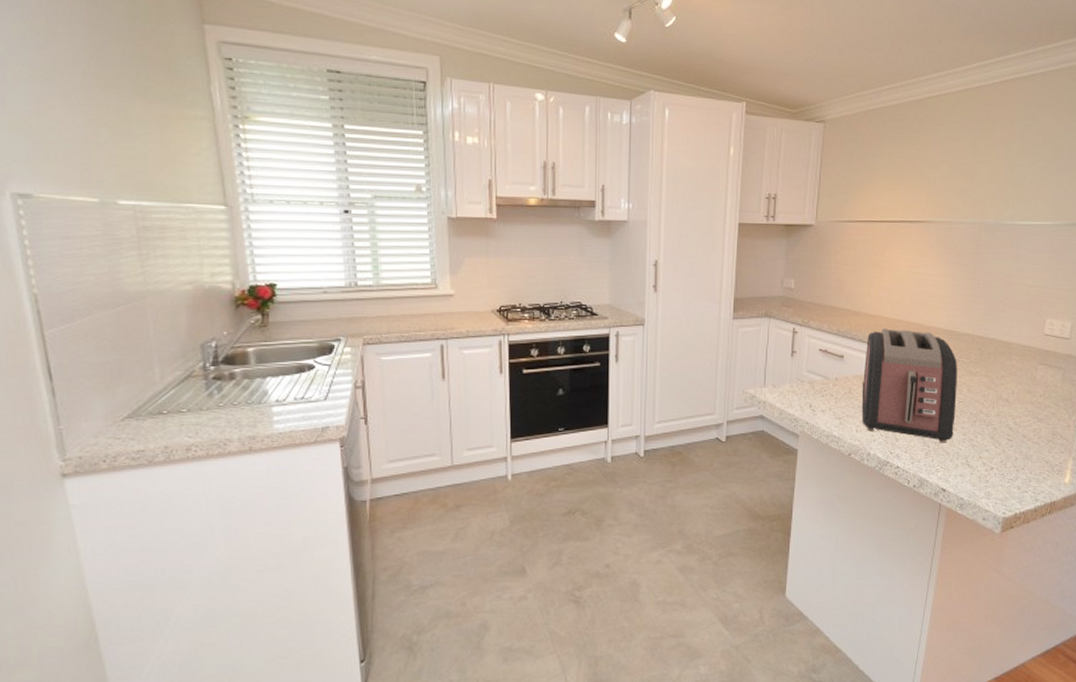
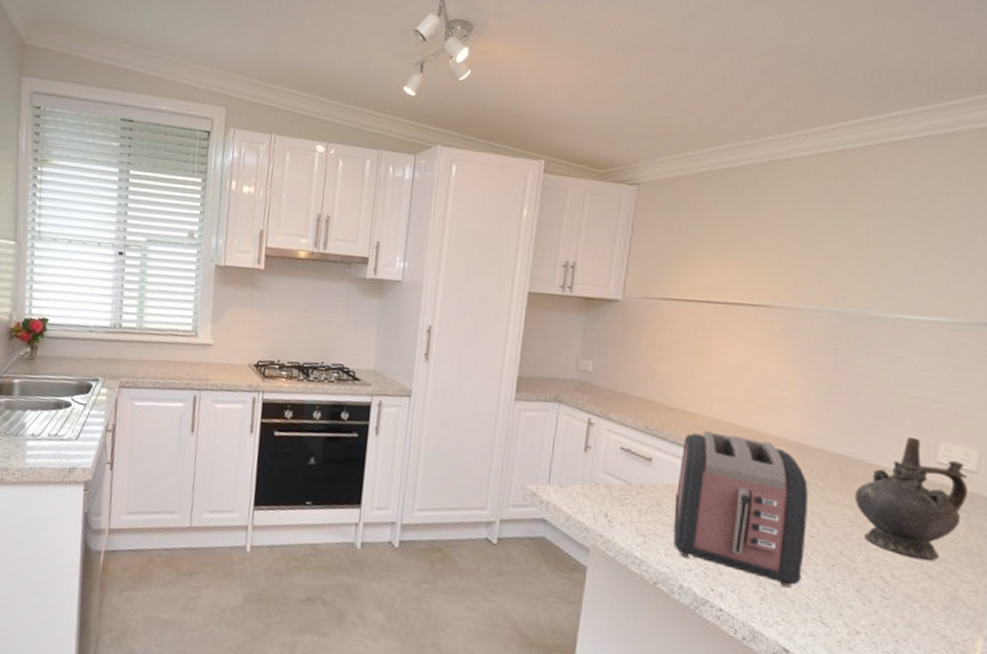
ceremonial vessel: none [989,317,1064,409] -> present [854,436,968,561]

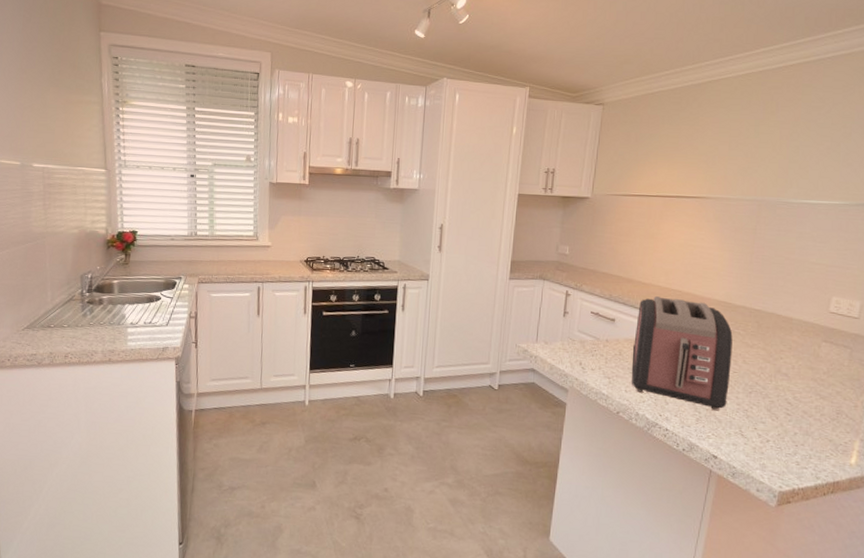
ceremonial vessel: present [854,436,968,561] -> none [767,293,852,386]

